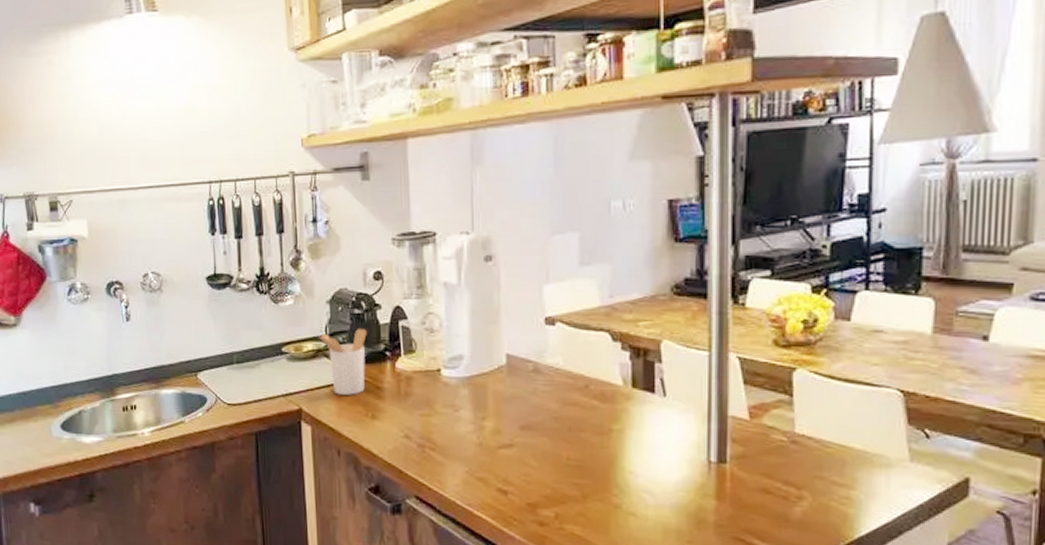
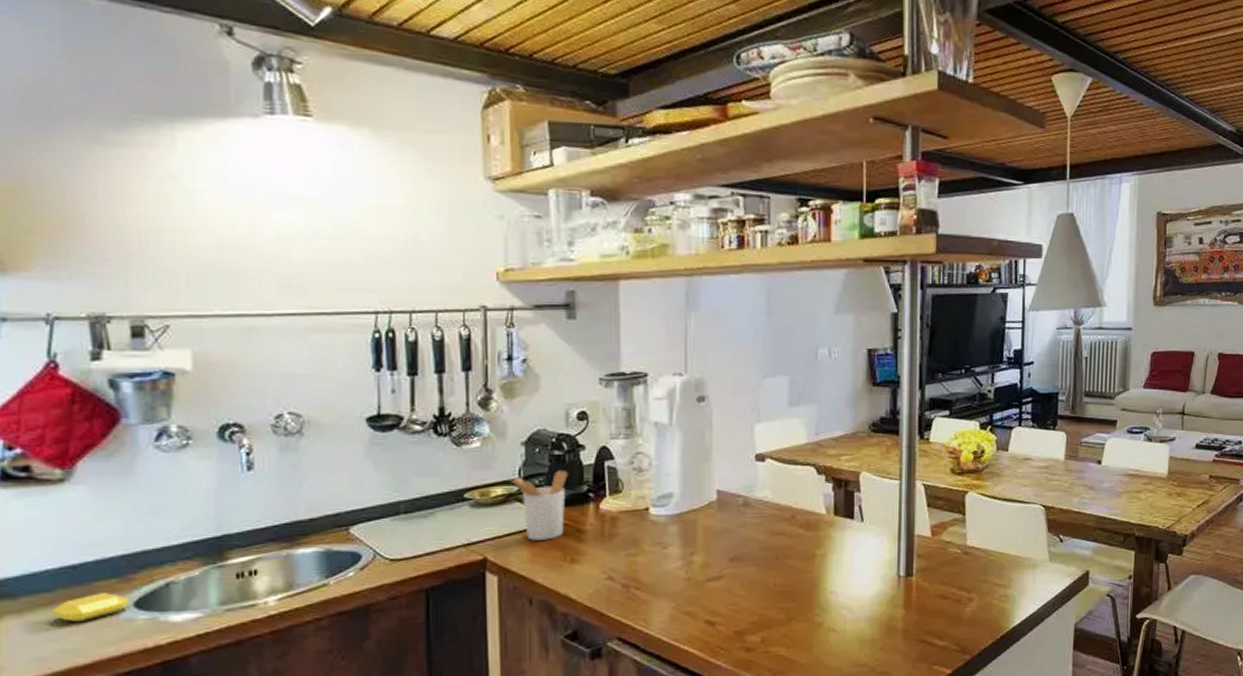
soap bar: none [13,415,58,437] -> present [51,593,130,623]

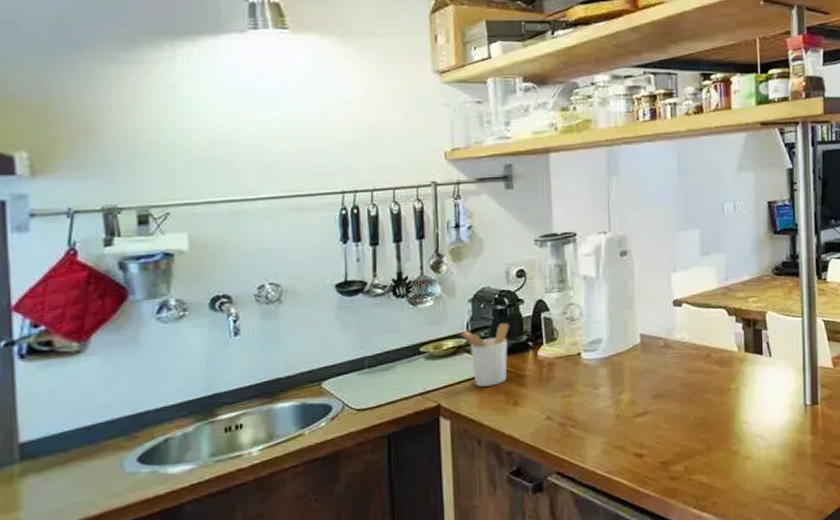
soap bar: present [51,593,130,623] -> none [68,450,134,478]

